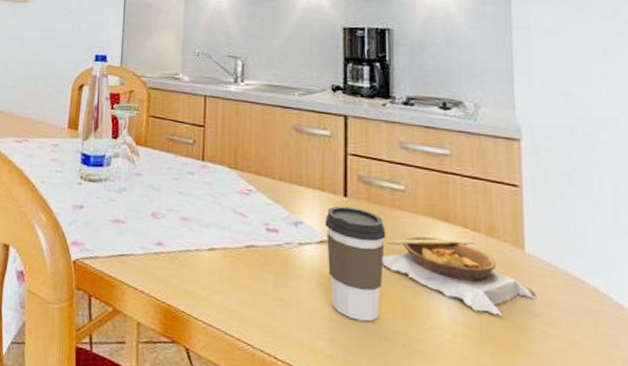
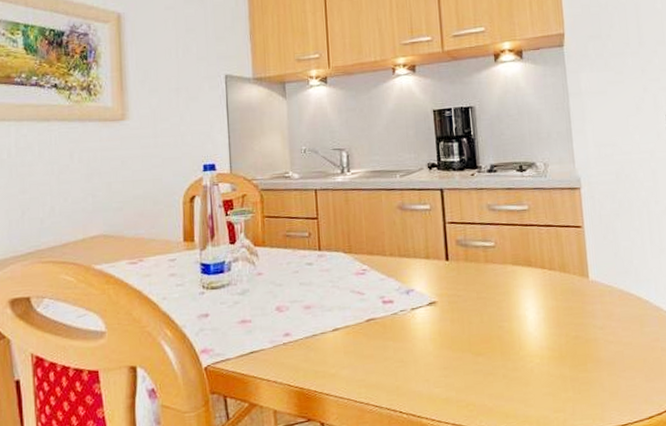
coffee cup: present [325,206,386,322] -> none [432,268,483,364]
soup bowl: present [382,236,536,316] -> none [481,278,599,335]

